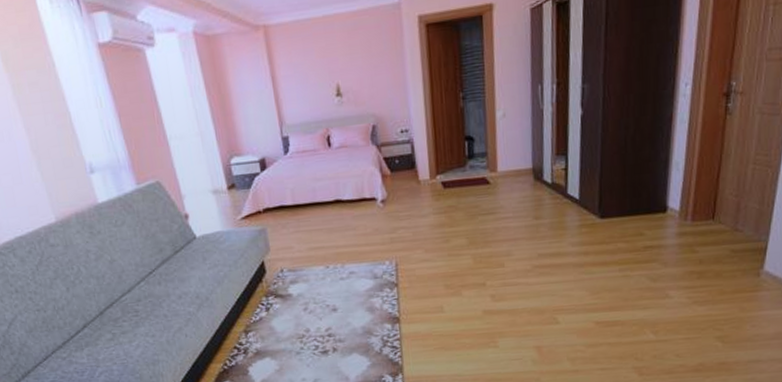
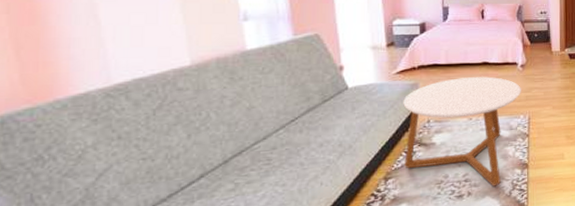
coffee table: none [252,216,384,343] -> present [403,76,521,187]

